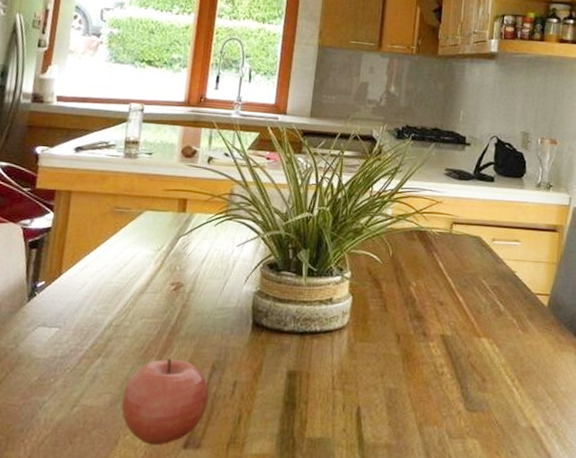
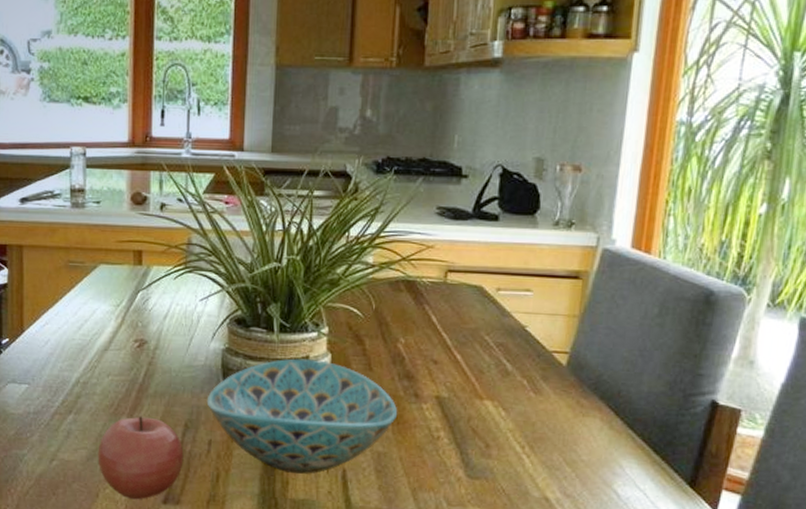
bowl: none [235,301,409,412] -> present [206,358,398,474]

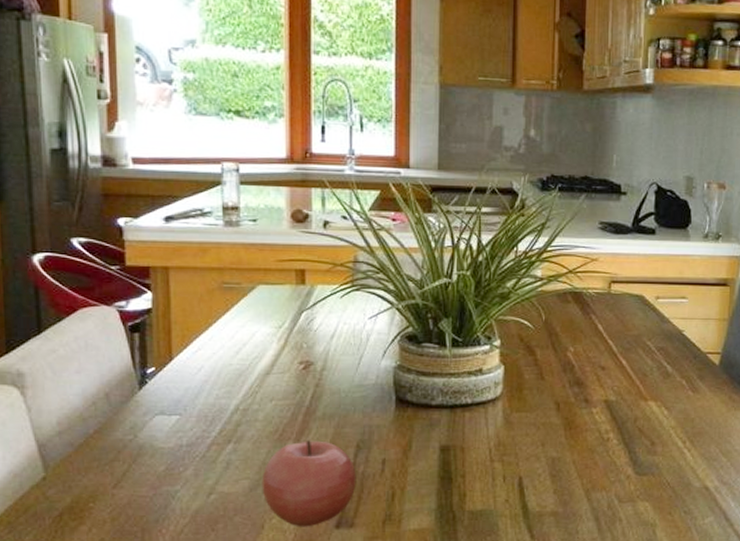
bowl: present [206,358,398,474] -> none [379,372,570,485]

